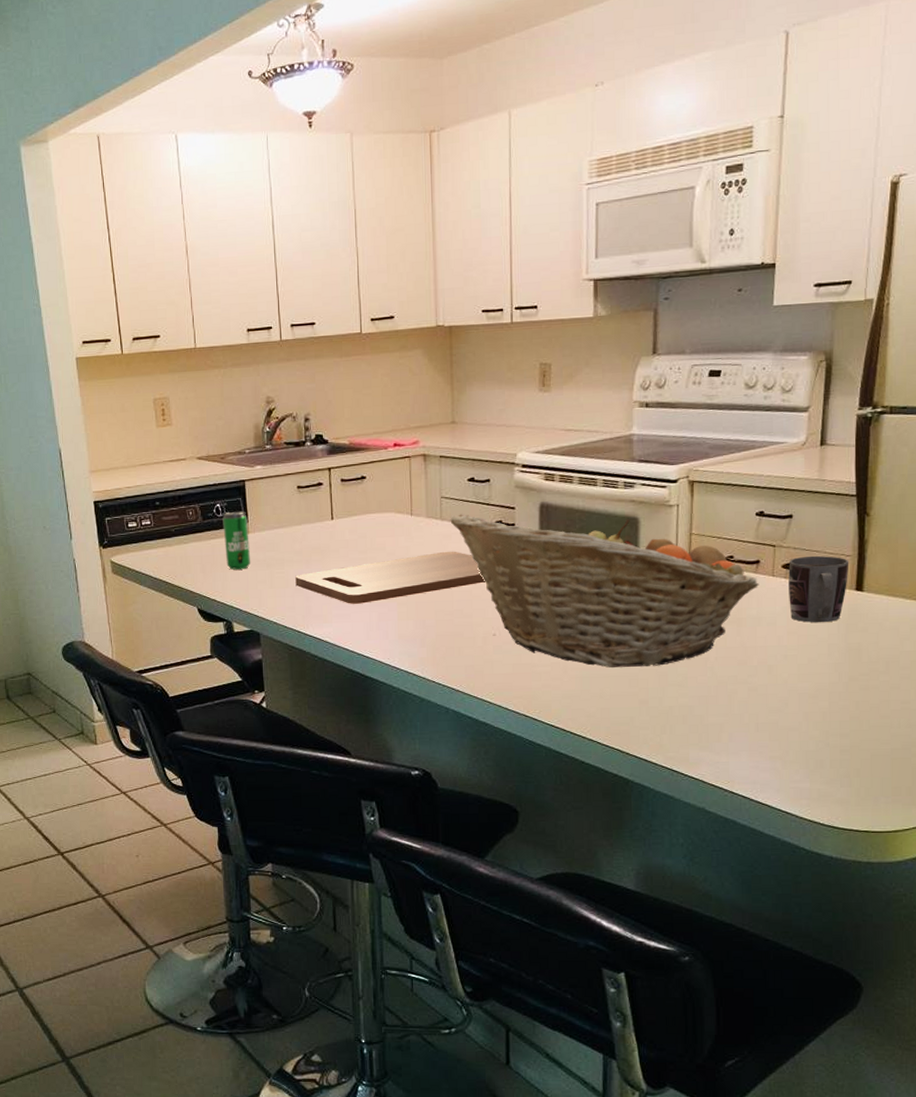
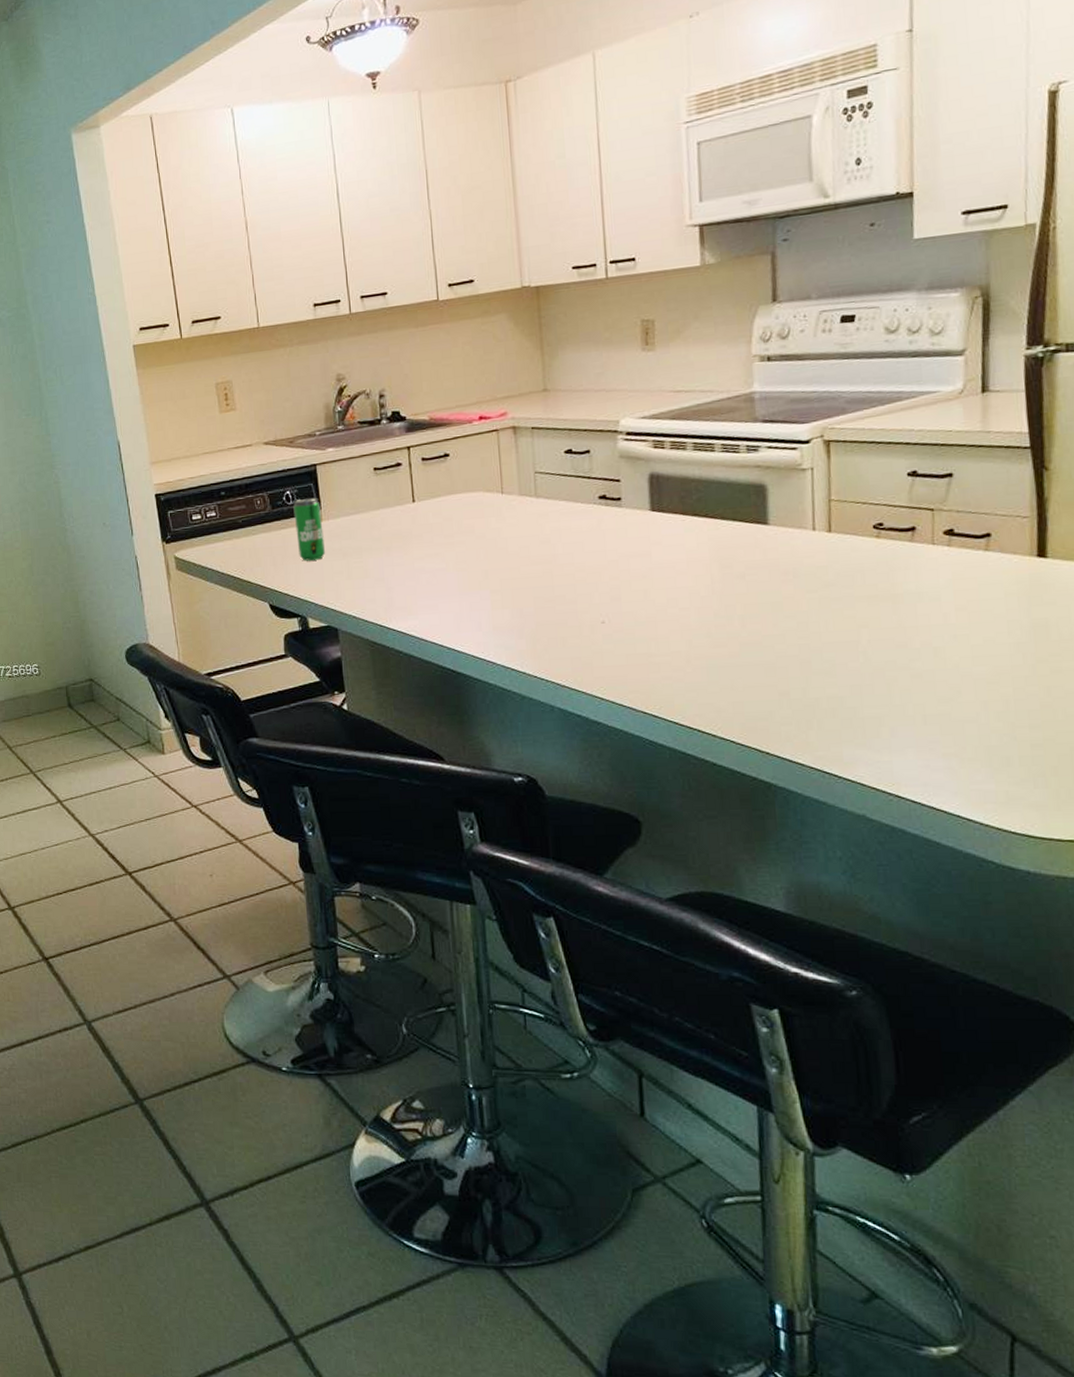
cutting board: present [295,551,485,604] -> none [375,531,590,594]
fruit basket: present [450,513,760,668] -> none [546,485,917,655]
mug: present [788,555,849,623] -> none [951,518,1027,597]

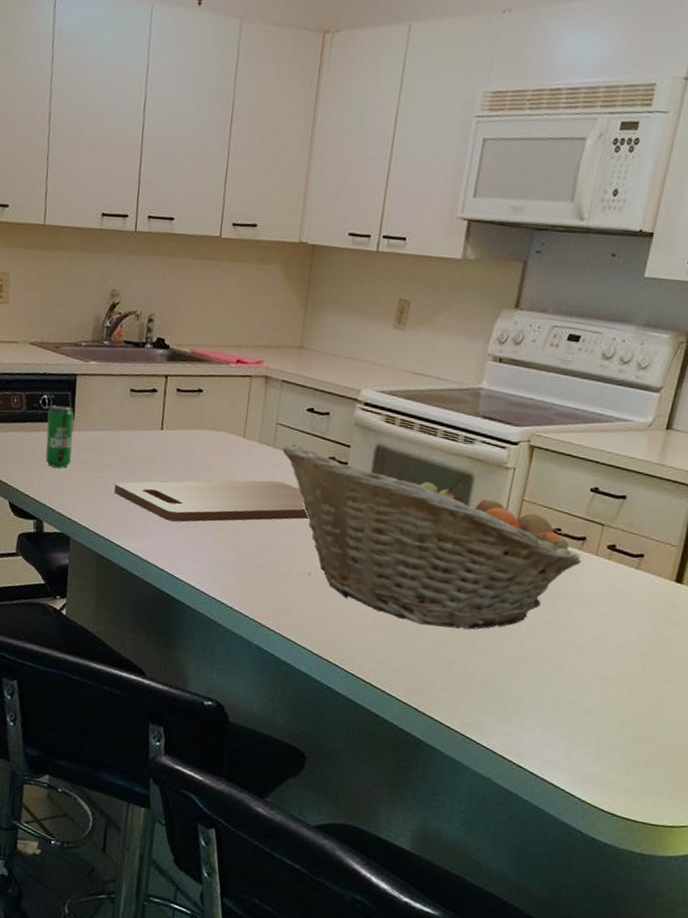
cutting board: none [375,531,590,594] -> present [114,480,309,523]
fruit basket: none [546,485,917,655] -> present [282,443,582,630]

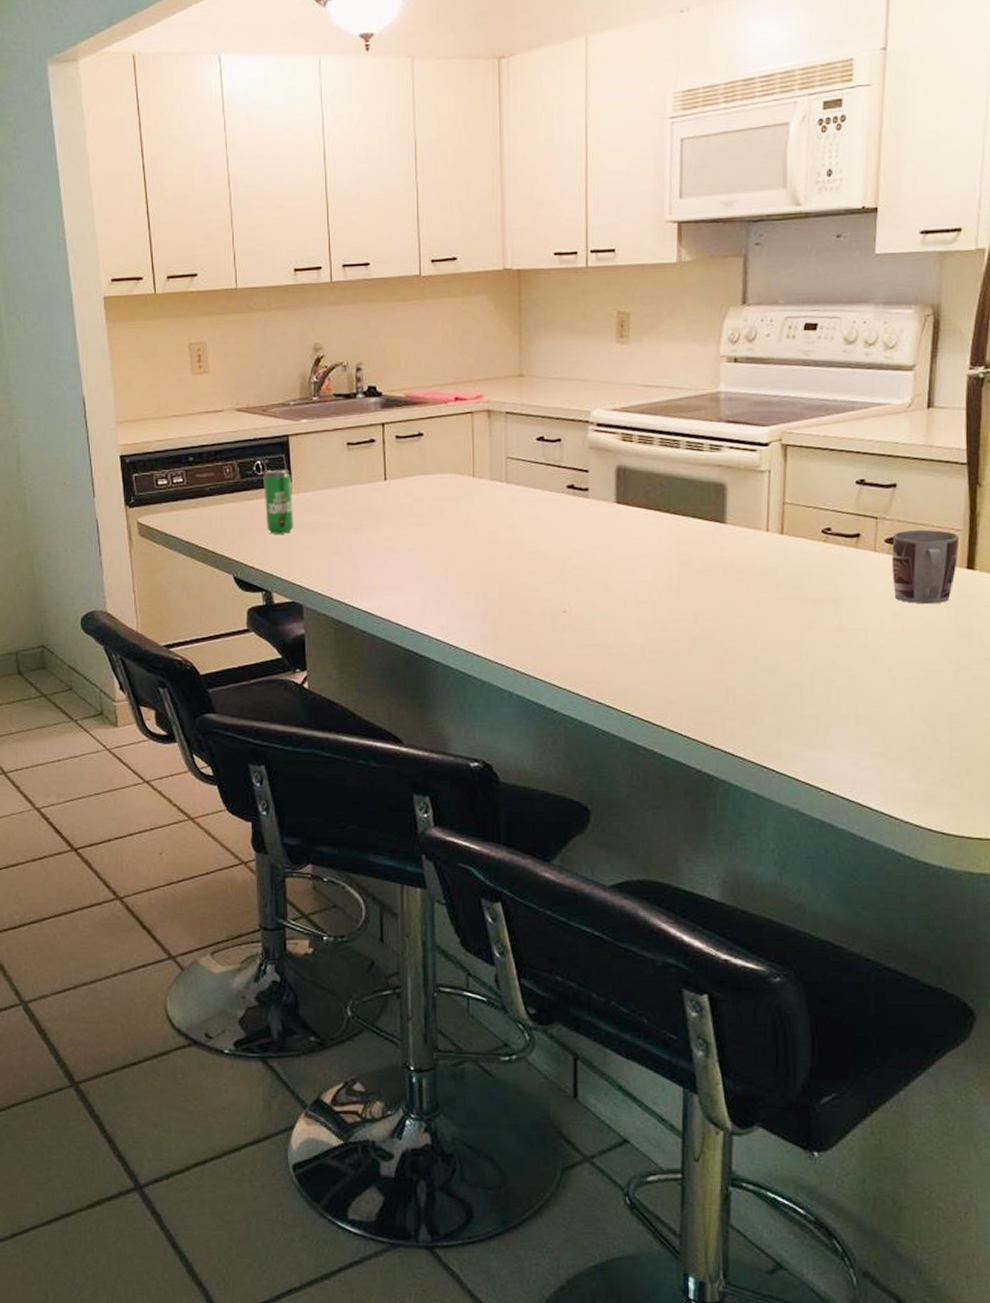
cutting board: present [114,480,309,523] -> none [343,517,555,575]
fruit basket: present [282,443,582,630] -> none [516,475,860,650]
mug: none [607,540,674,610] -> present [892,529,960,605]

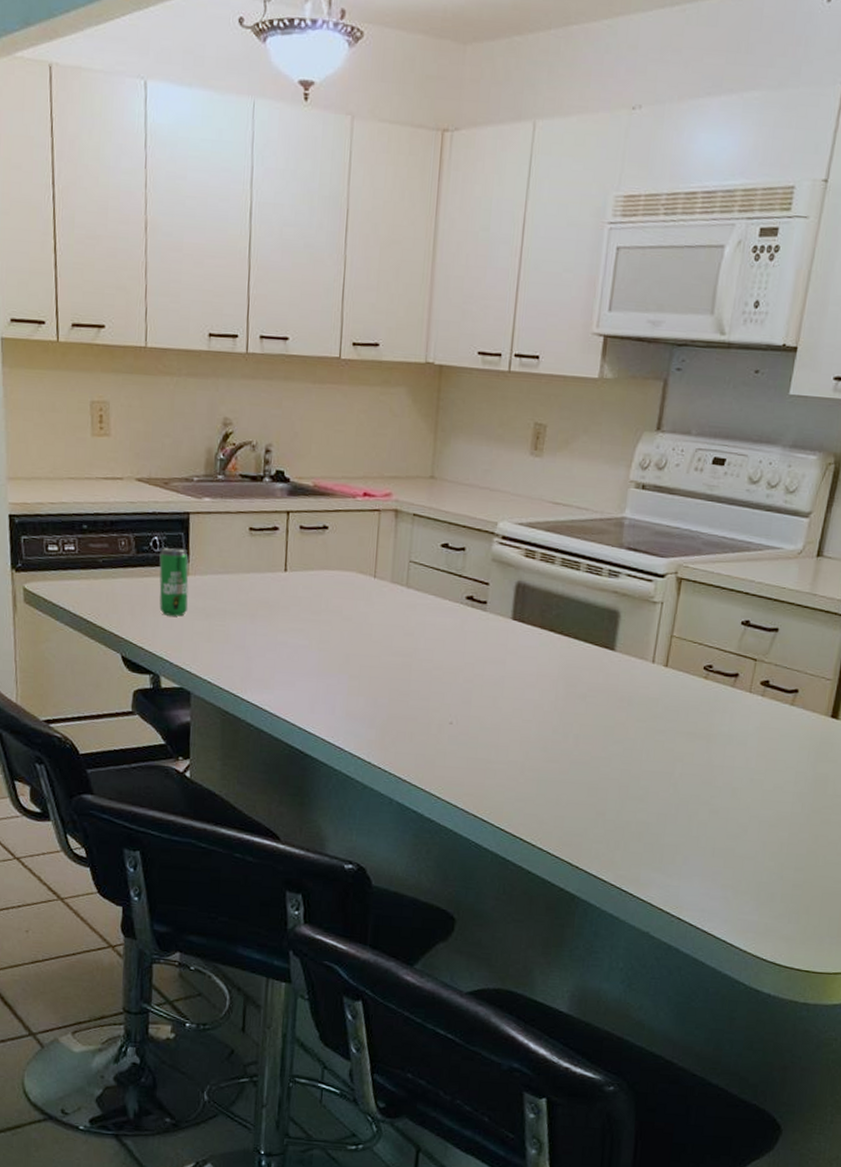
mug: present [892,529,960,605] -> none [762,675,829,749]

